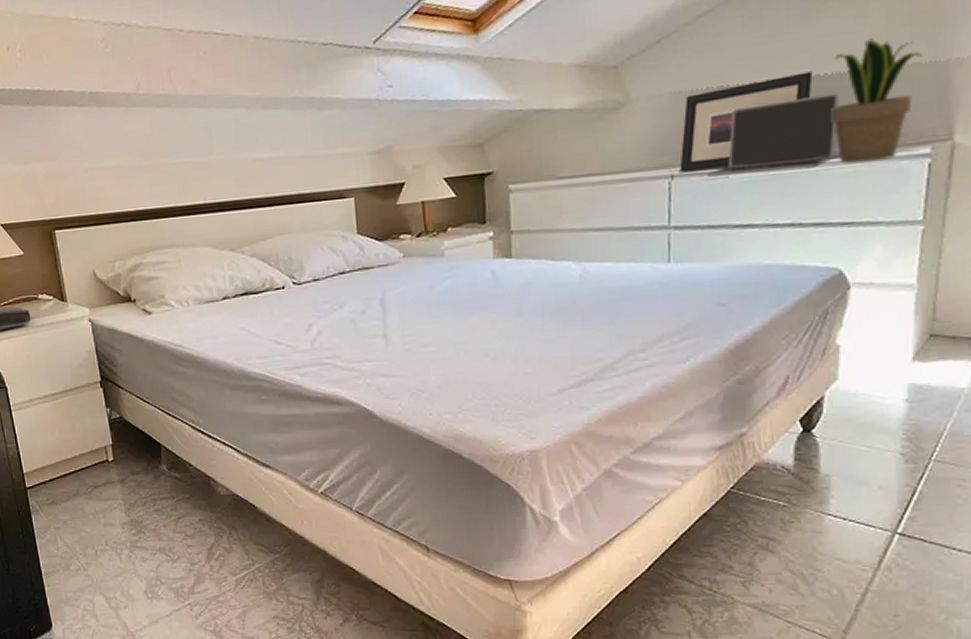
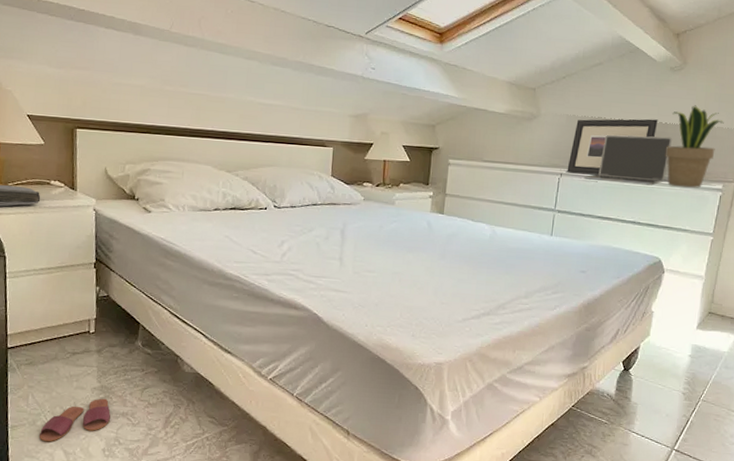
slippers: none [75,534,147,588] -> present [39,398,111,442]

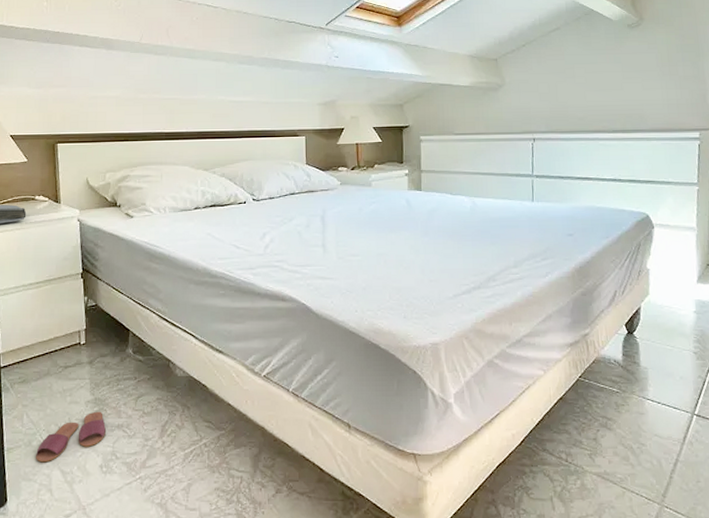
picture frame: present [567,119,658,175] -> none [539,76,624,137]
laptop: present [584,135,673,186] -> none [557,91,641,143]
potted plant: present [665,105,724,188] -> none [635,58,690,140]

